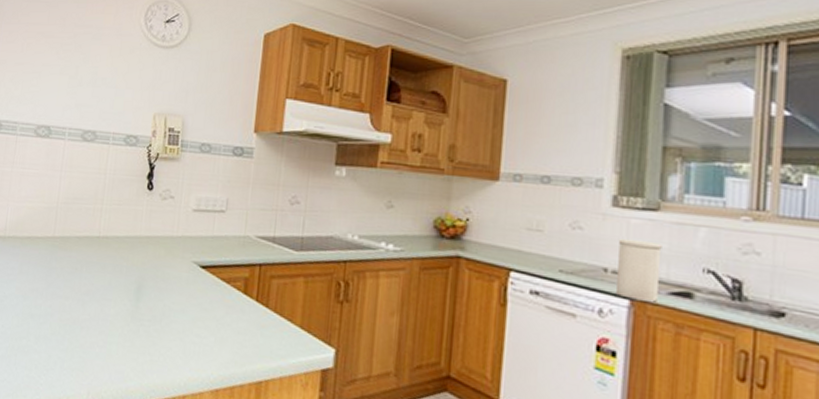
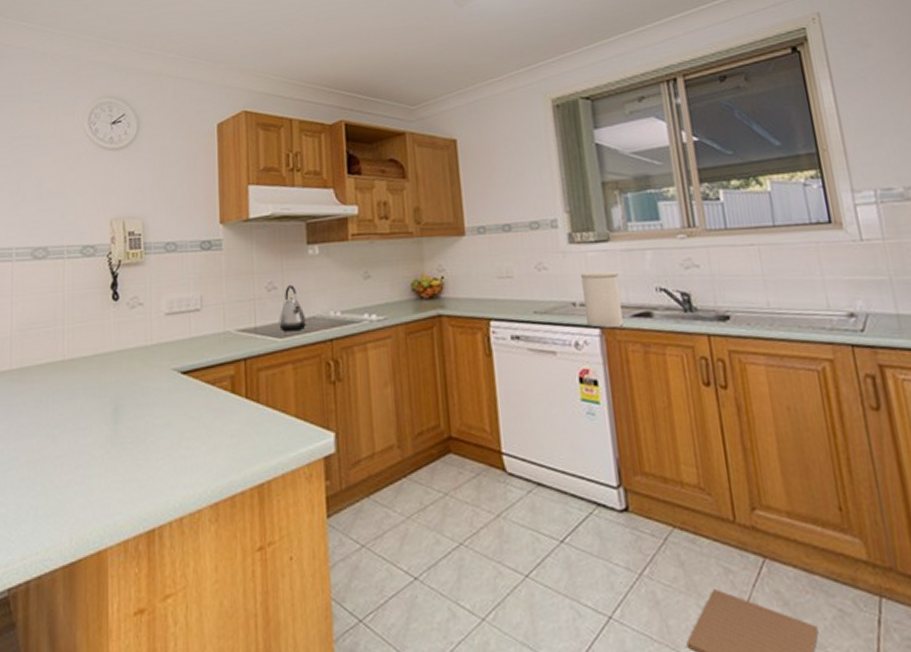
kettle: none [296,201,325,248] -> present [278,284,307,332]

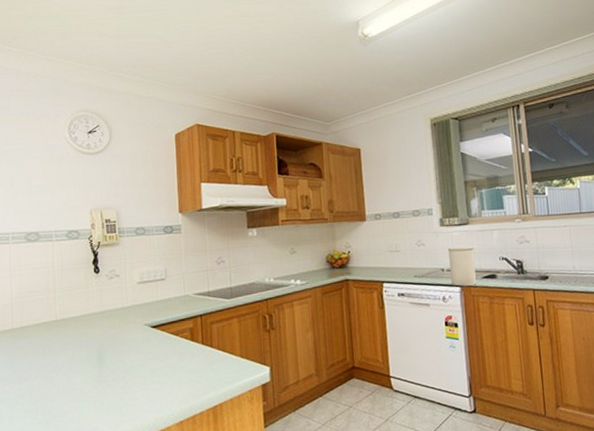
kettle: present [278,284,307,332] -> none [226,258,248,294]

